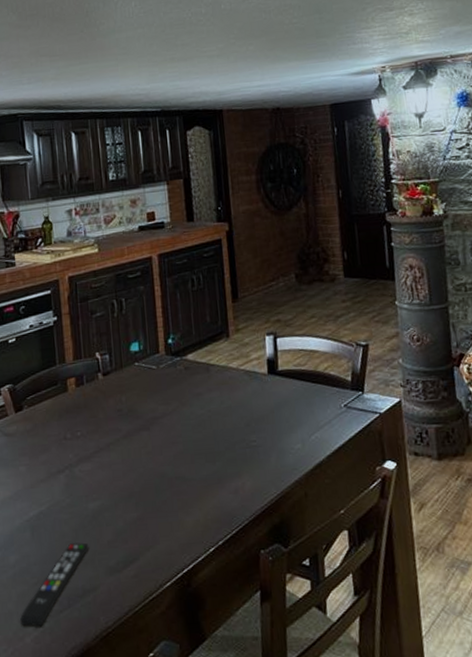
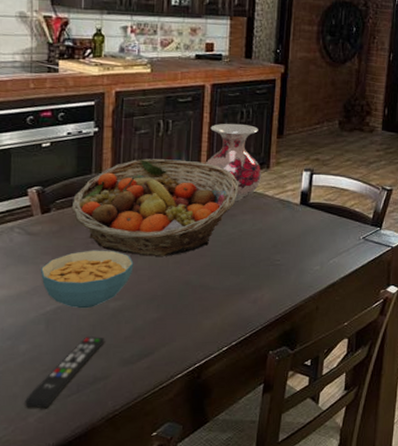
cereal bowl: none [21,446,107,512] -> present [41,250,134,309]
fruit basket: none [41,339,202,449] -> present [71,158,239,256]
vase: none [163,292,223,378] -> present [205,123,261,201]

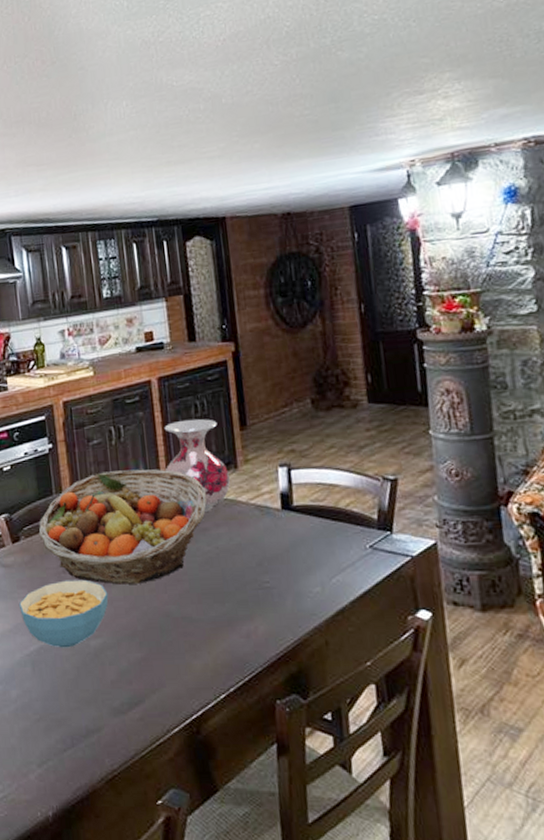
remote control: present [25,336,105,408] -> none [23,679,92,763]

